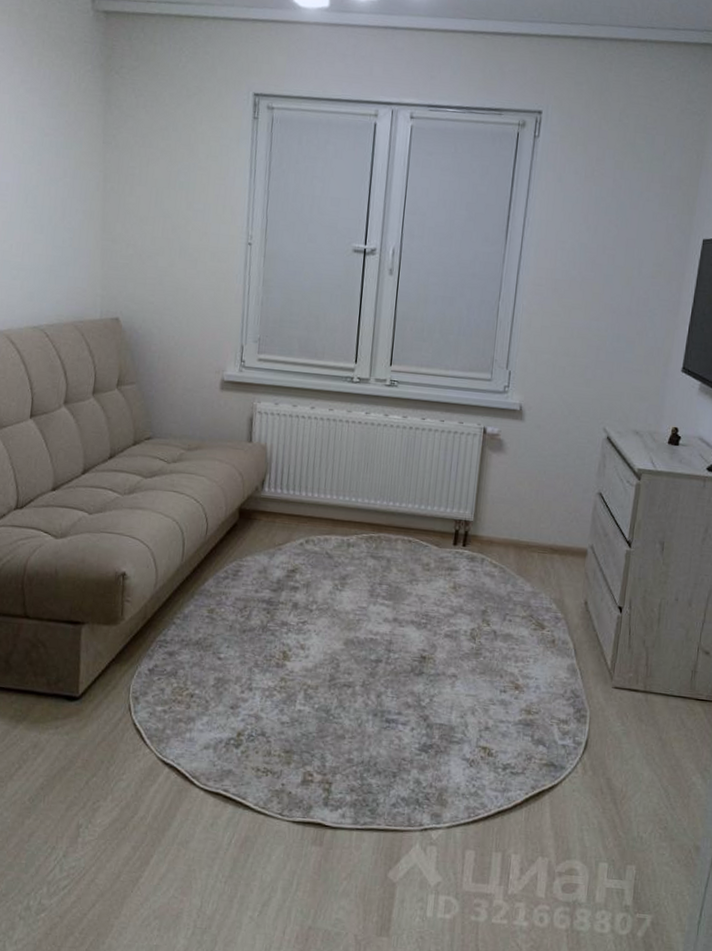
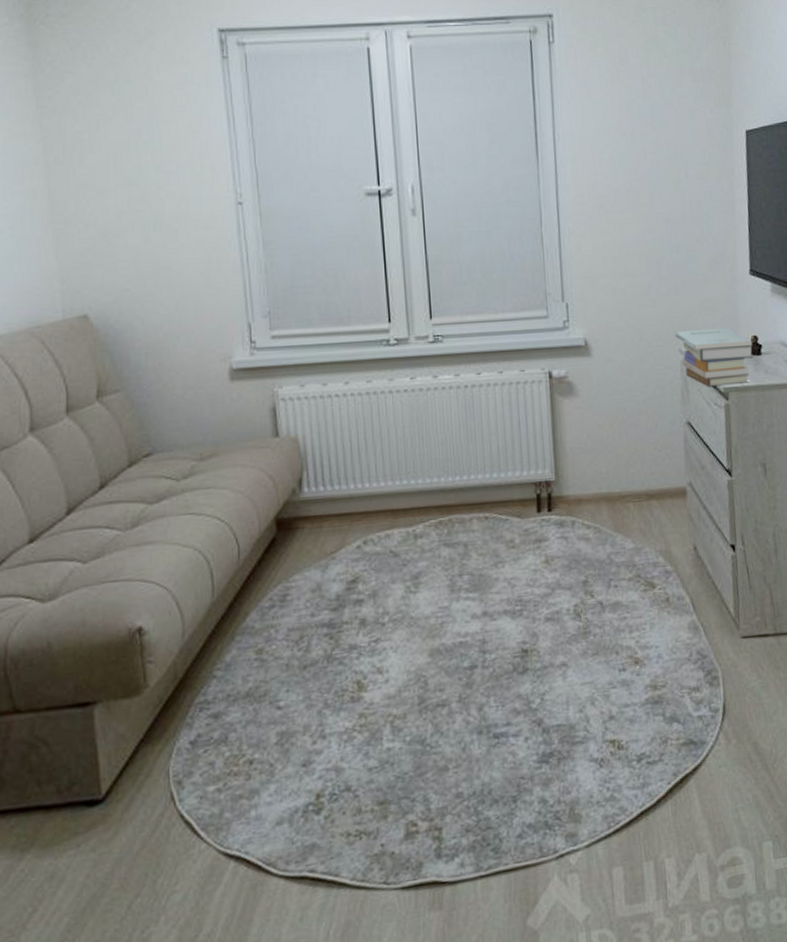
books: none [601,411,672,468] -> present [674,328,753,387]

